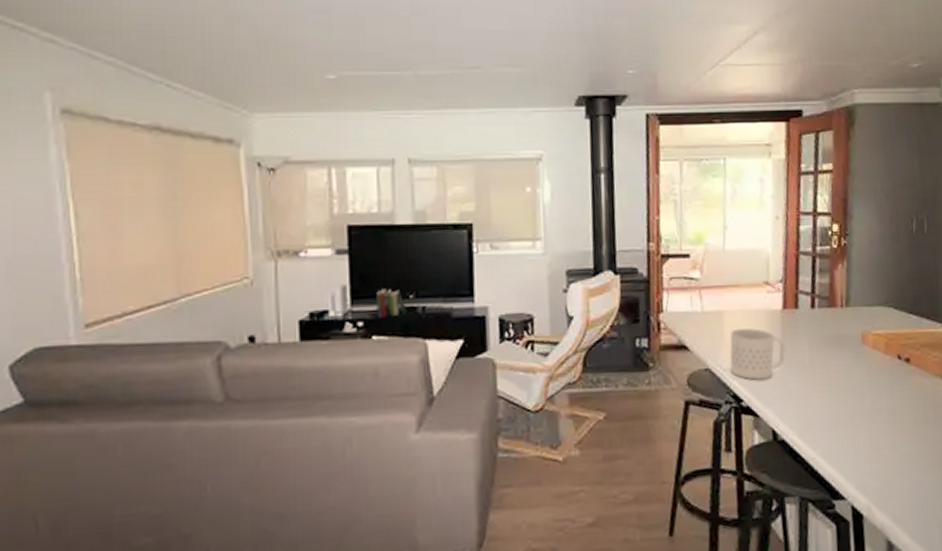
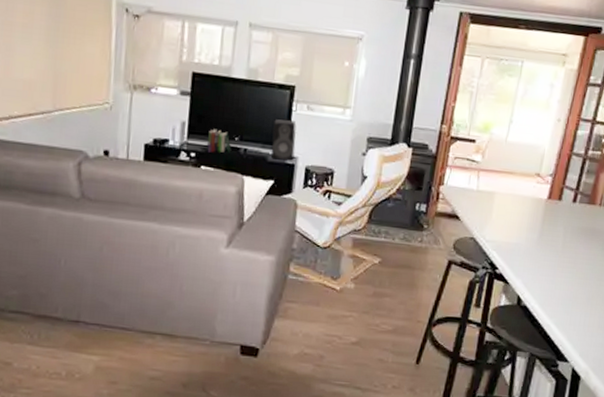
speaker: none [453,265,484,314] -> present [271,119,297,161]
mug: present [730,328,785,381] -> none [492,209,543,255]

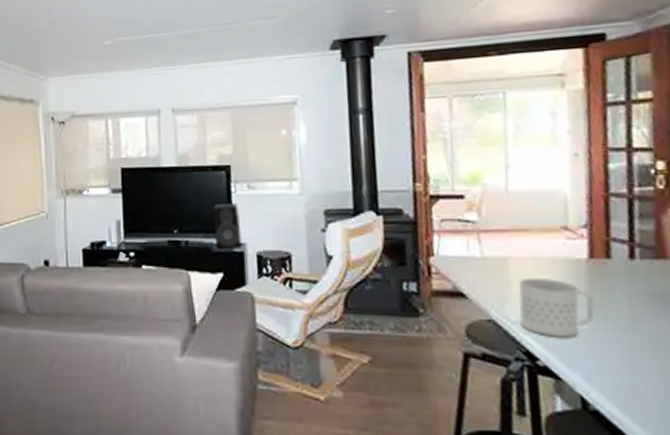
books: present [207,129,232,154] -> none [145,223,172,250]
mug: none [492,209,543,255] -> present [518,279,595,337]

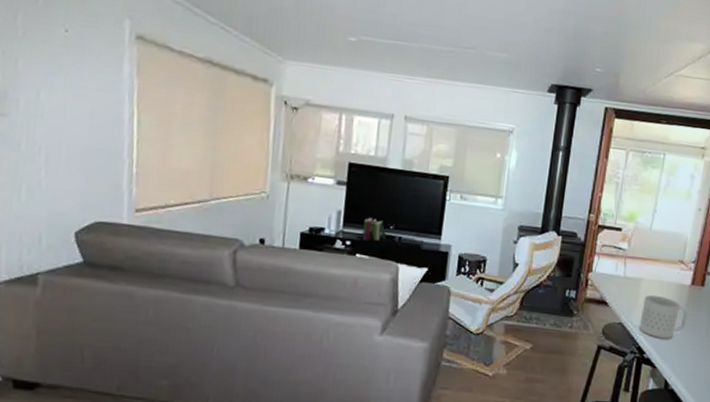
books: none [145,223,172,250] -> present [362,217,387,243]
speaker: present [213,203,242,249] -> none [425,208,451,249]

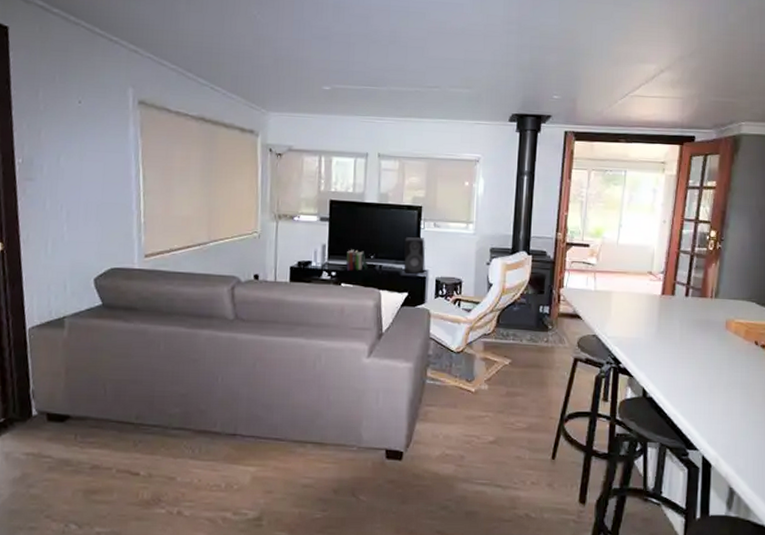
speaker: none [425,208,451,249] -> present [403,237,426,274]
mug: present [639,295,687,339] -> none [613,307,660,348]

